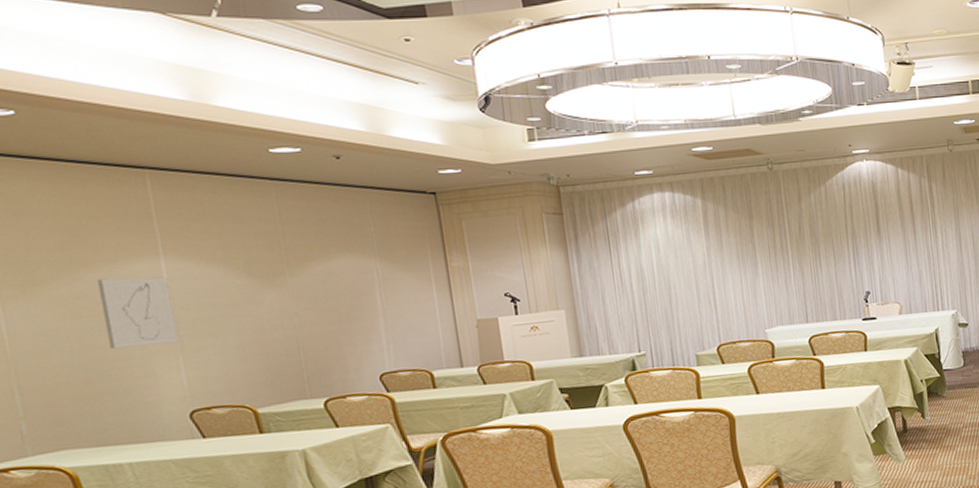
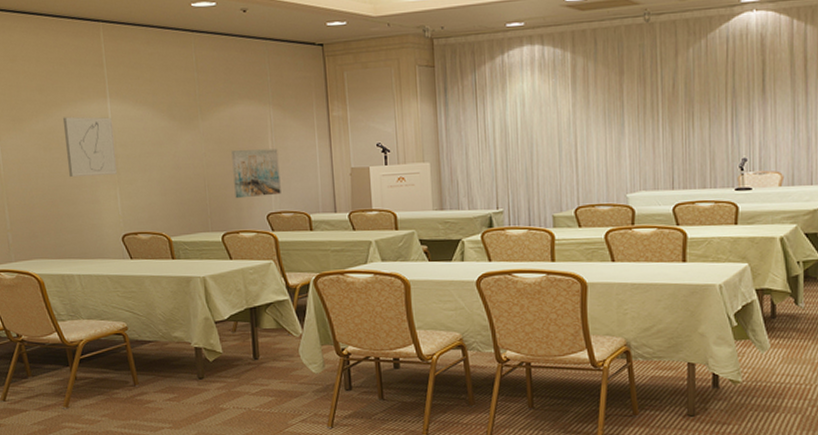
wall art: none [331,303,396,360] -> present [231,148,281,199]

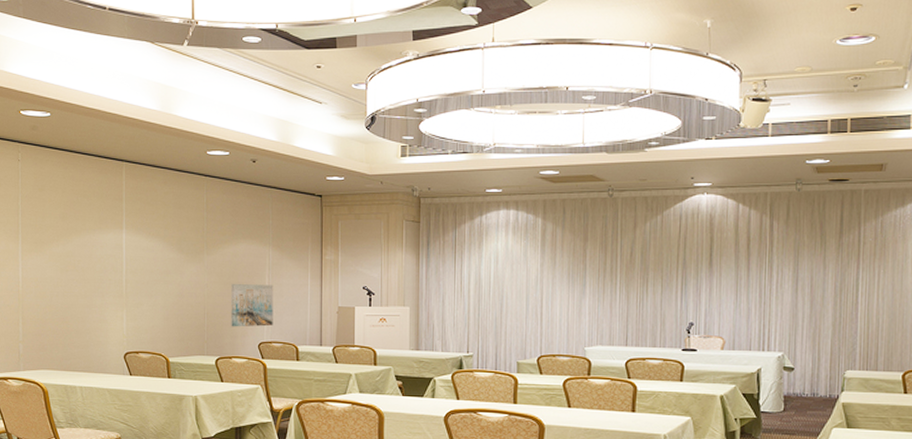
wall art: present [62,116,117,177] -> none [81,243,125,298]

